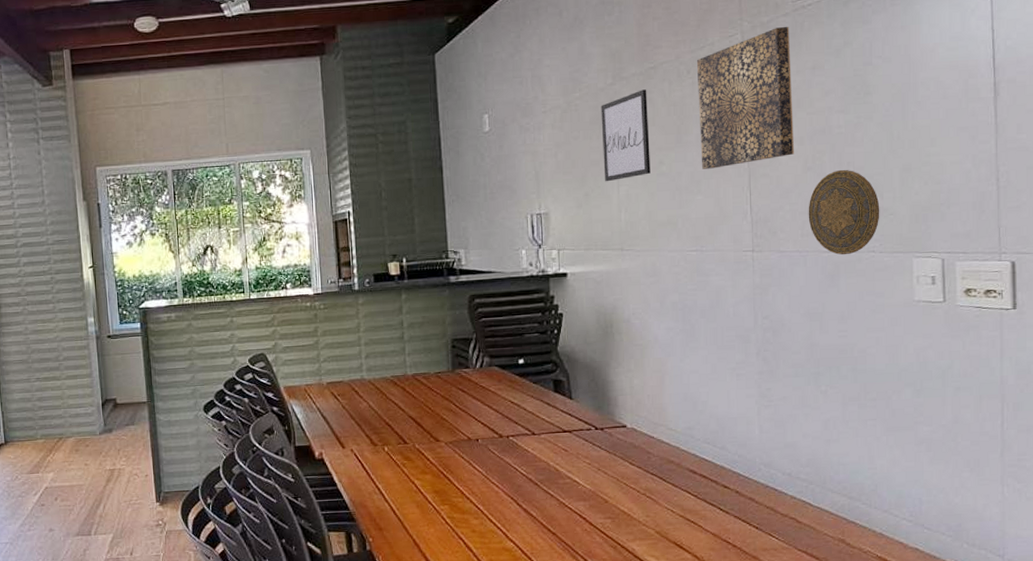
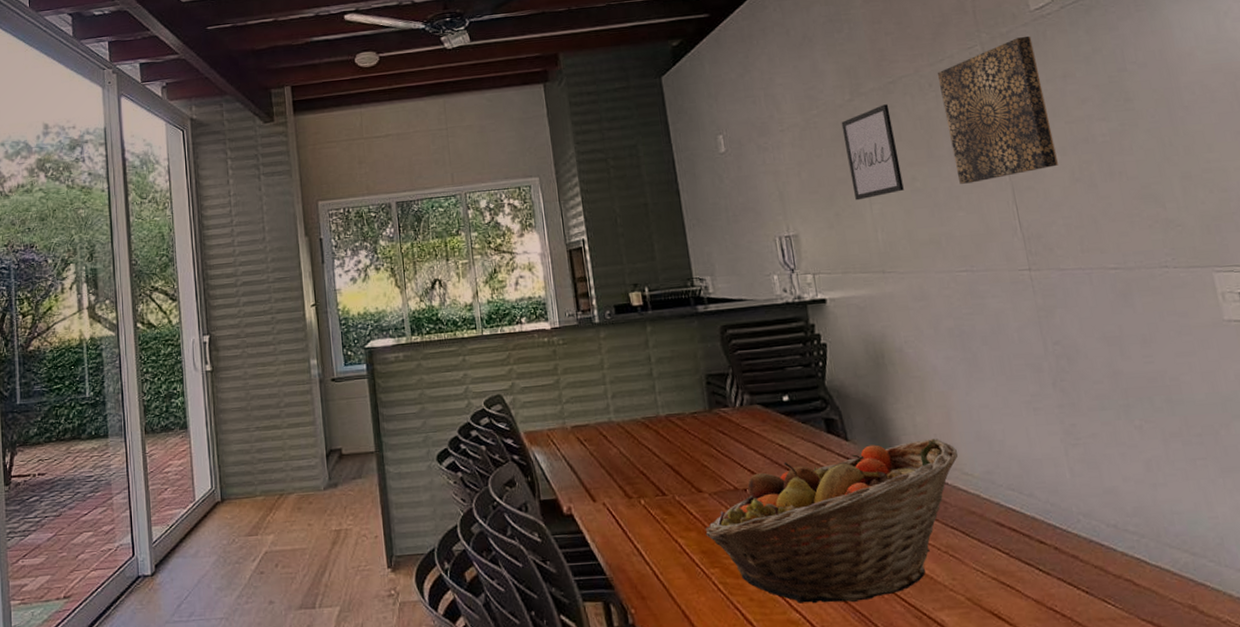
fruit basket: none [439,398,665,535] -> present [705,438,958,604]
decorative plate: present [808,169,880,255] -> none [1083,179,1167,272]

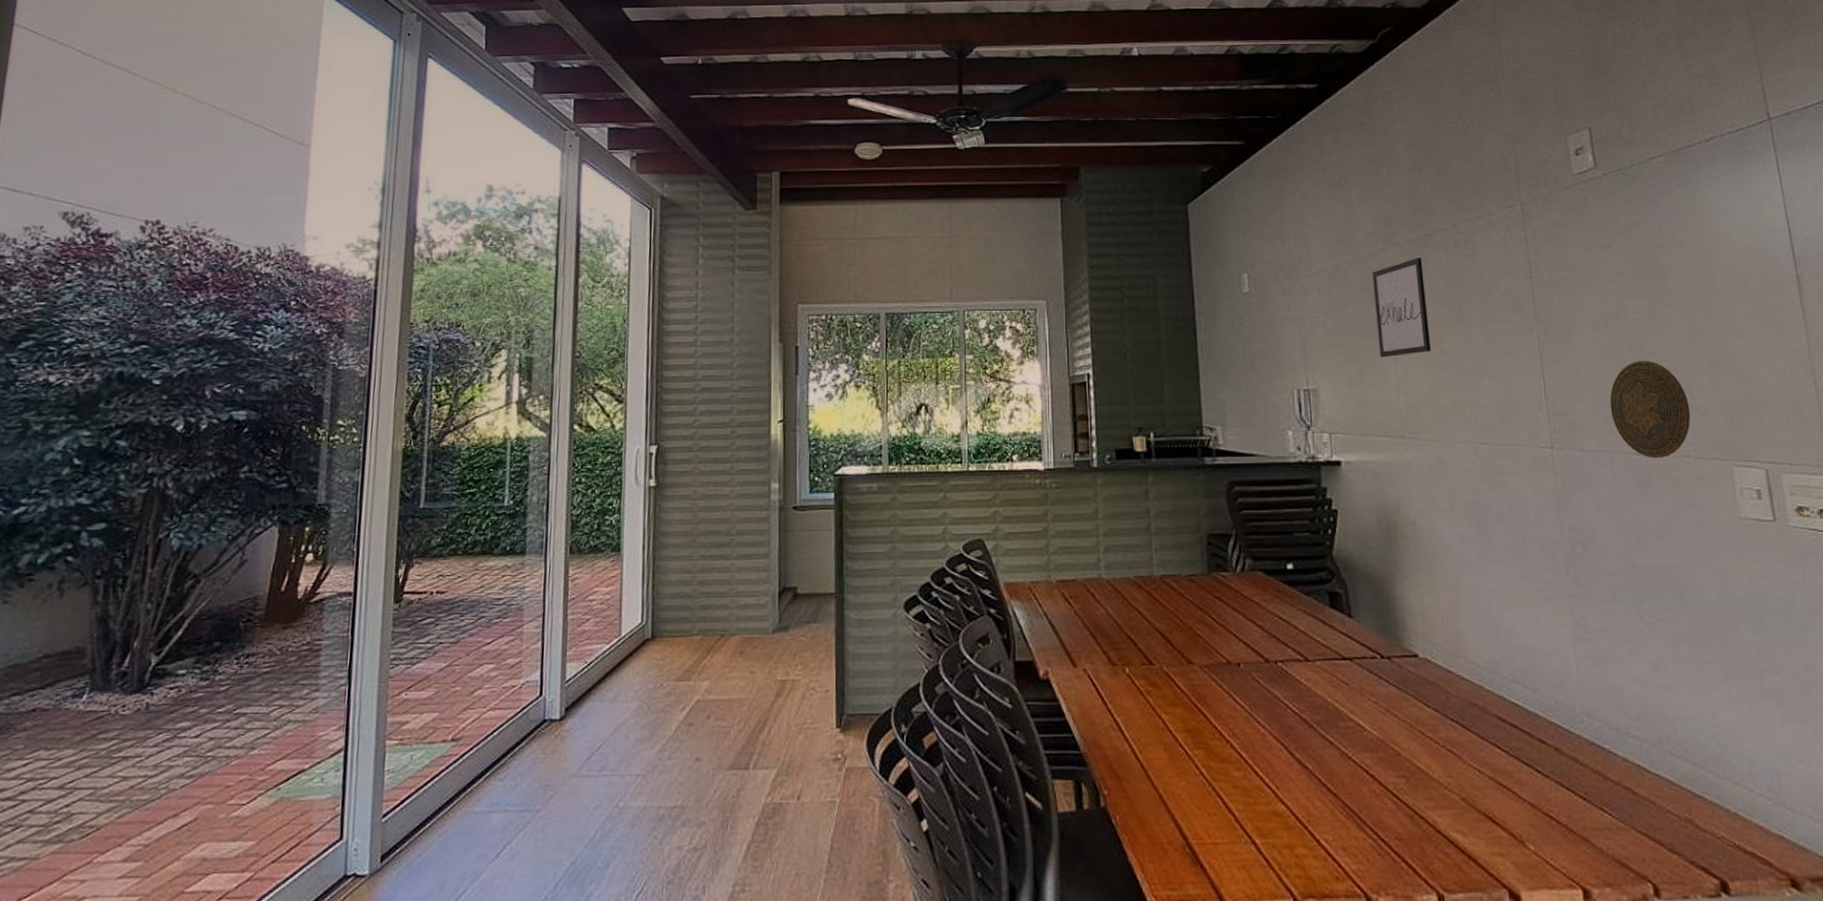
fruit basket: present [705,438,958,604] -> none [1192,621,1464,795]
wall art: present [937,35,1058,184] -> none [1474,200,1589,350]
decorative plate: none [1083,179,1167,272] -> present [1609,360,1691,459]

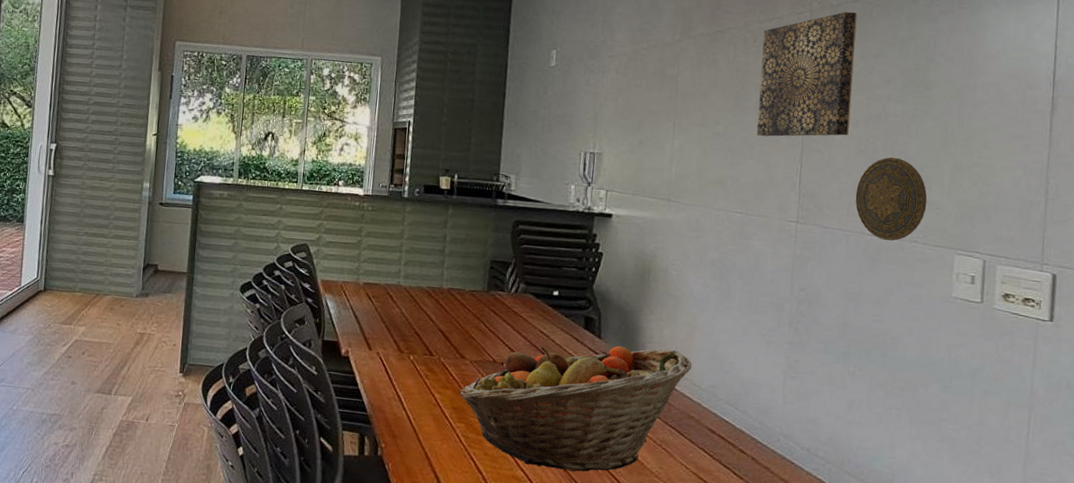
fruit basket: none [1192,621,1464,795] -> present [459,345,692,472]
wall art: present [1372,258,1431,358] -> none [661,50,713,133]
wall art: none [1474,200,1589,350] -> present [757,12,858,137]

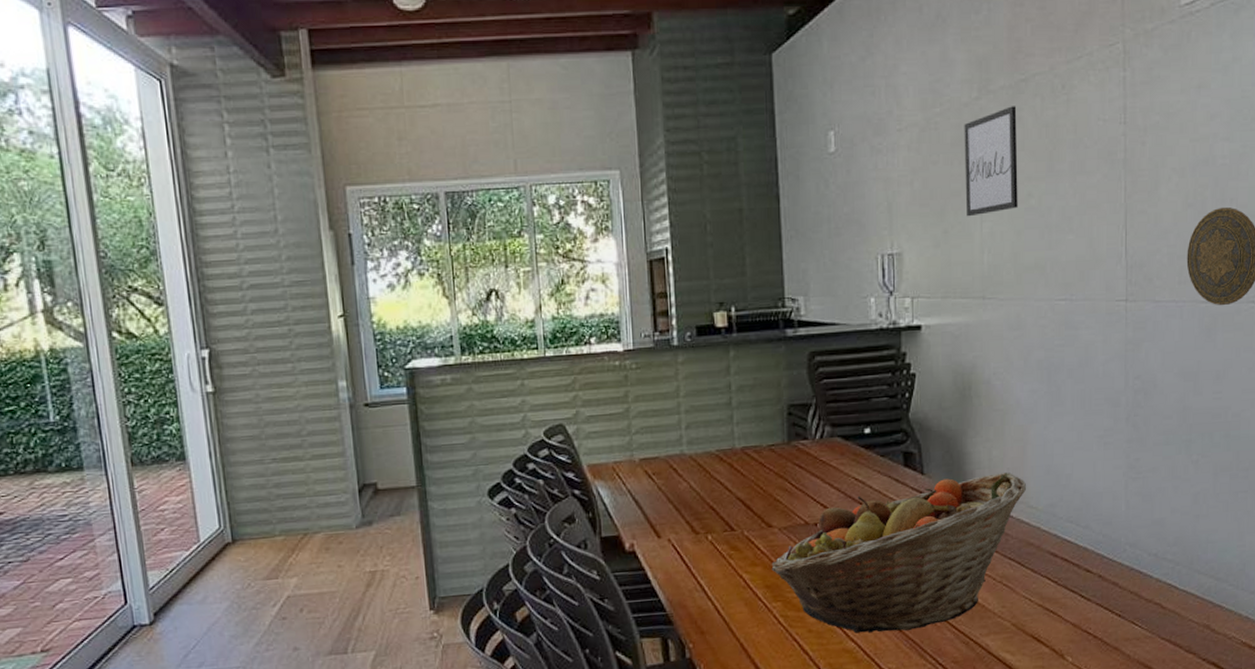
wall art: none [661,50,713,133] -> present [964,106,1018,217]
wall art: present [757,12,858,137] -> none [1072,35,1176,204]

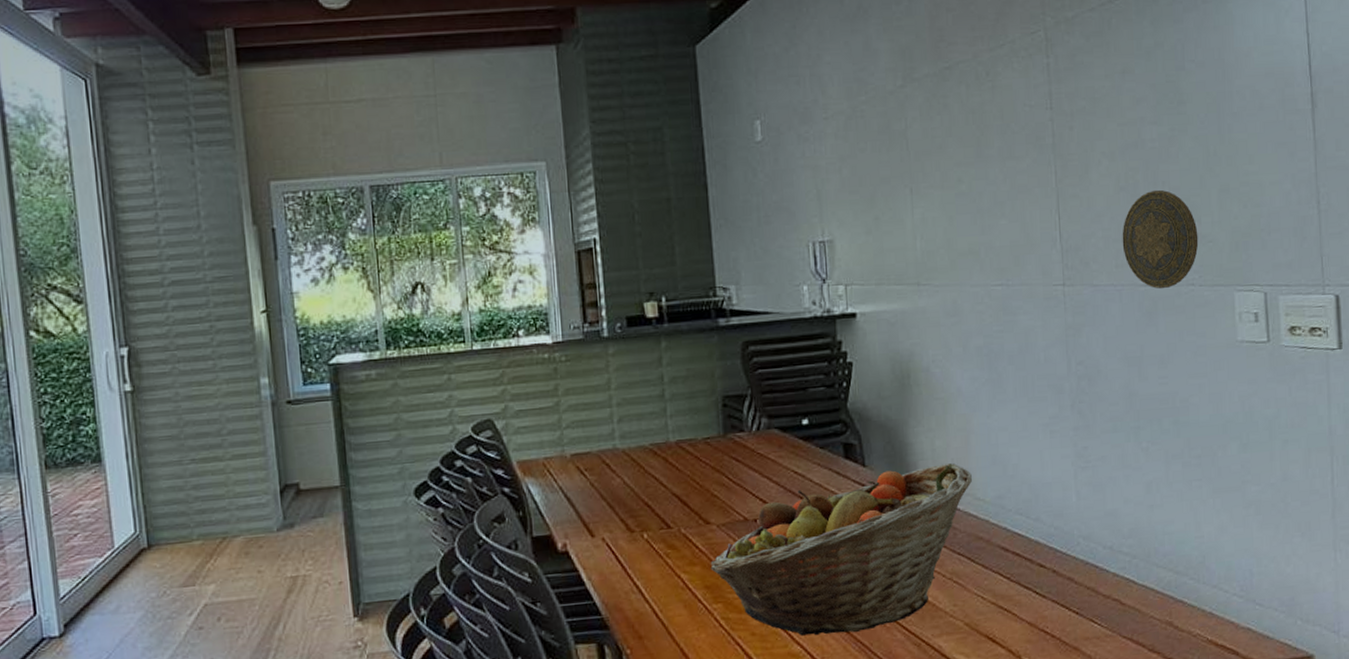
wall art: present [964,106,1018,217] -> none [890,93,948,203]

